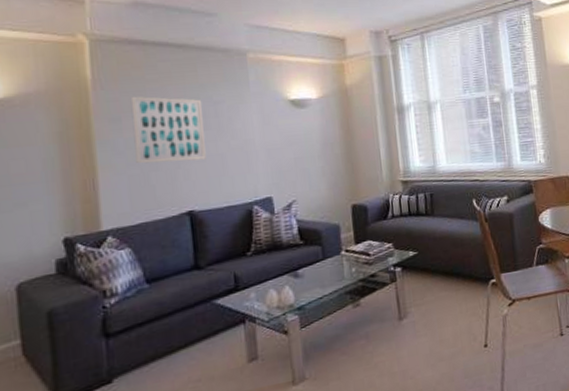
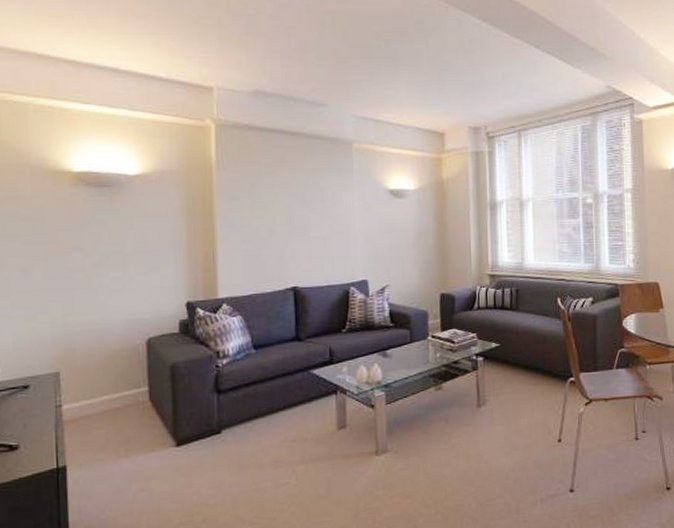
wall art: present [132,96,206,164] -> none [248,178,311,241]

